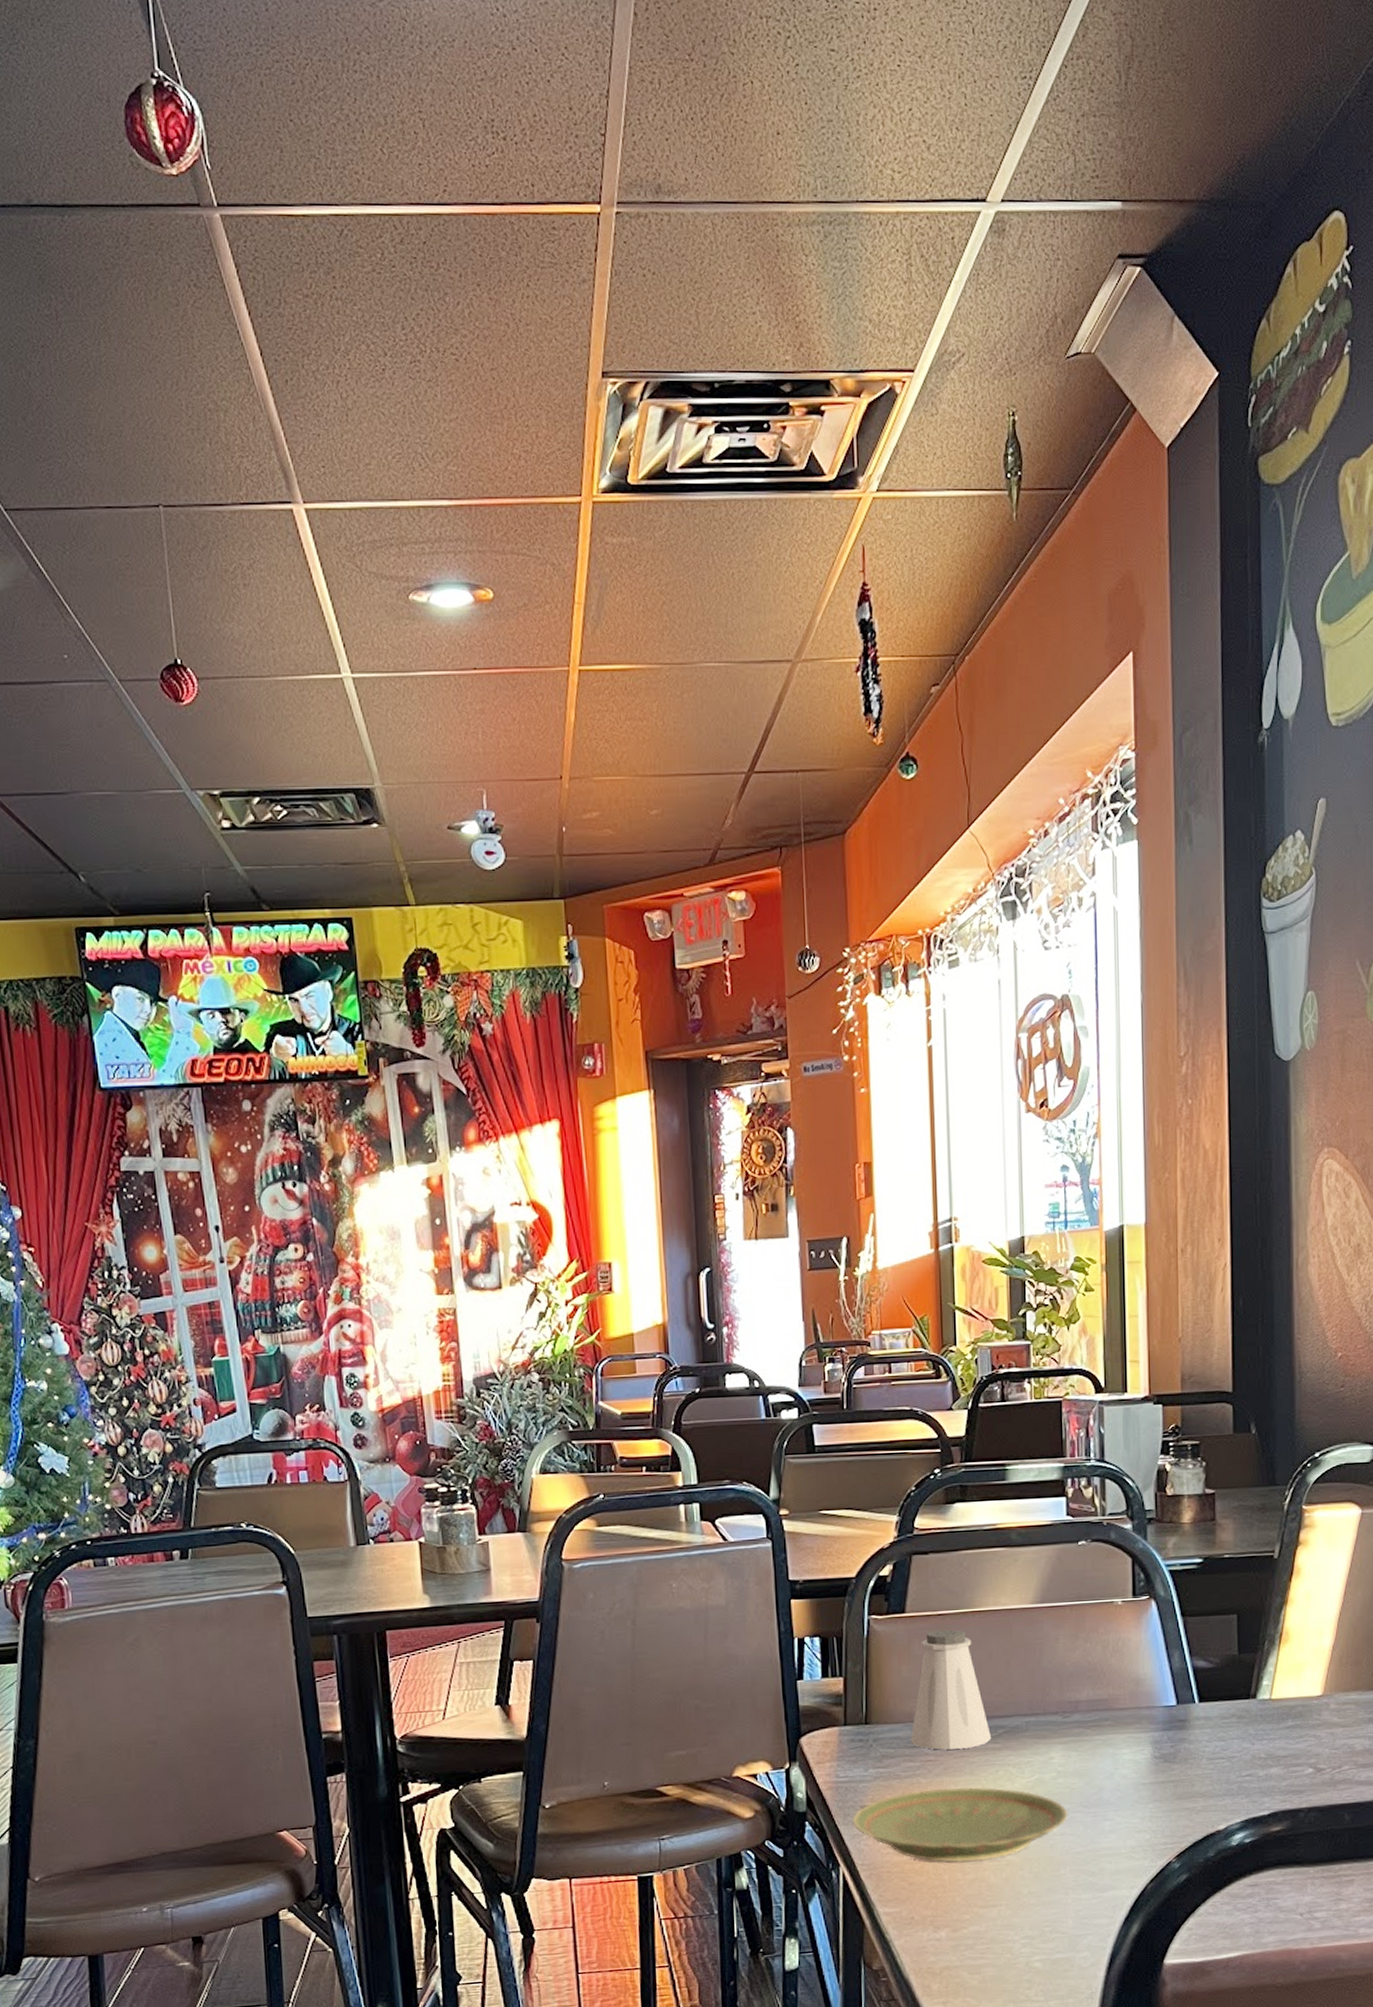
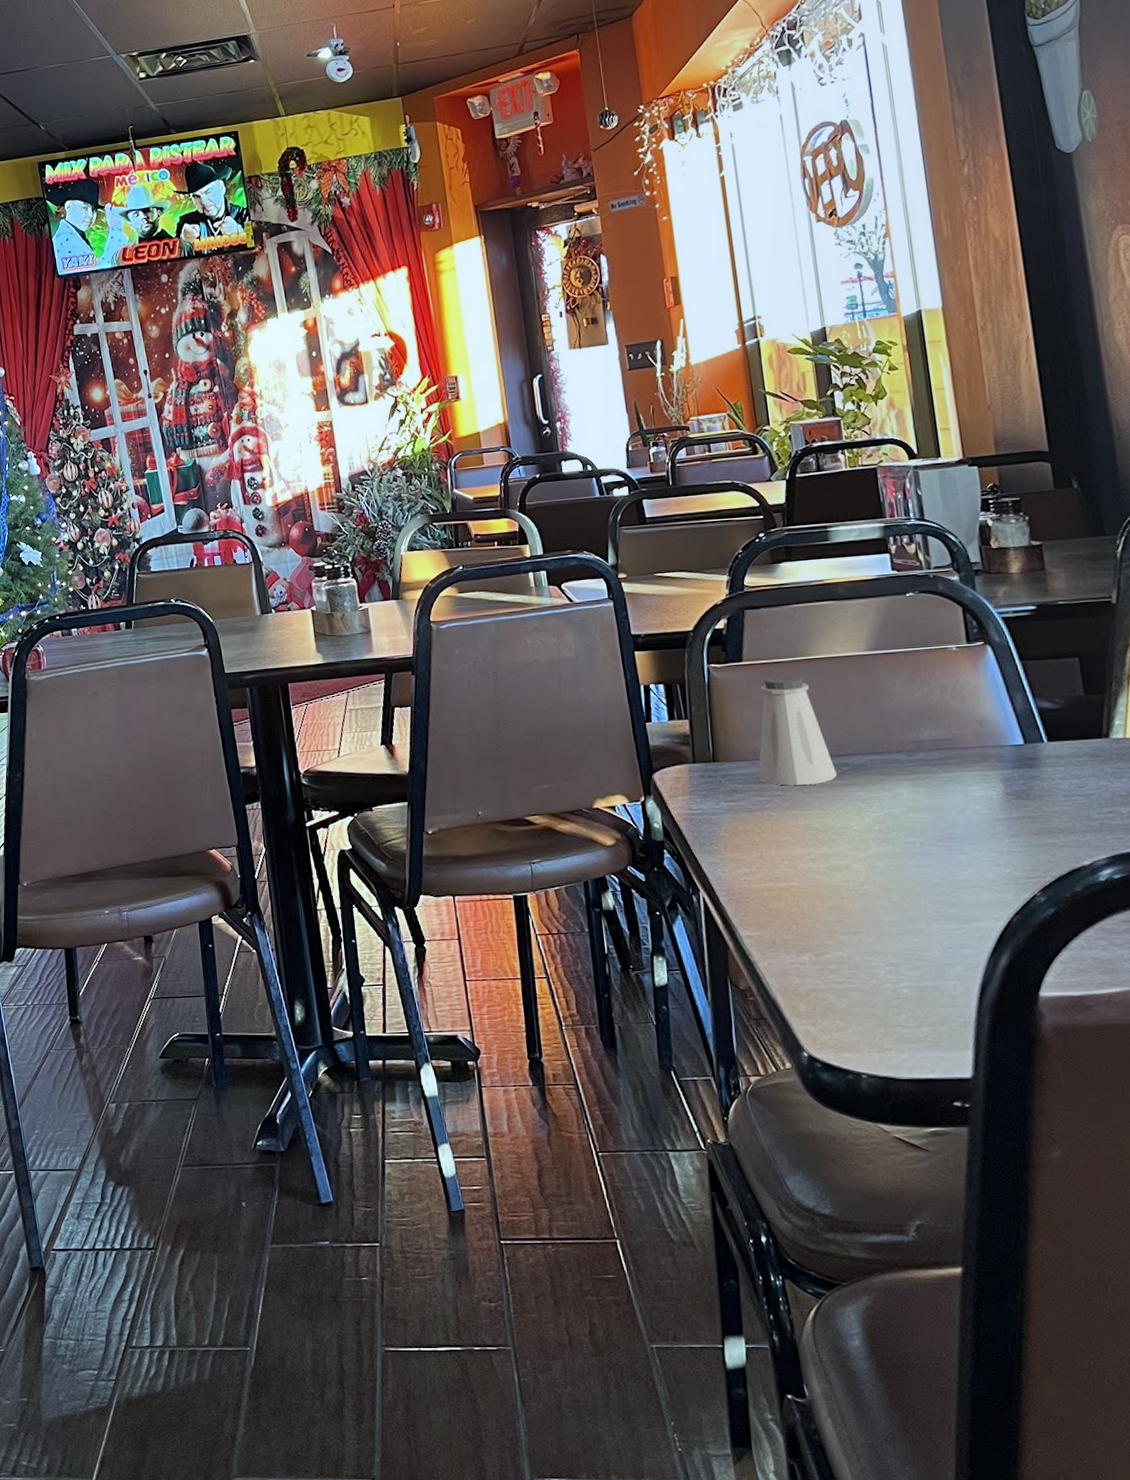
plate: present [851,1787,1068,1863] -> none [707,820,922,891]

